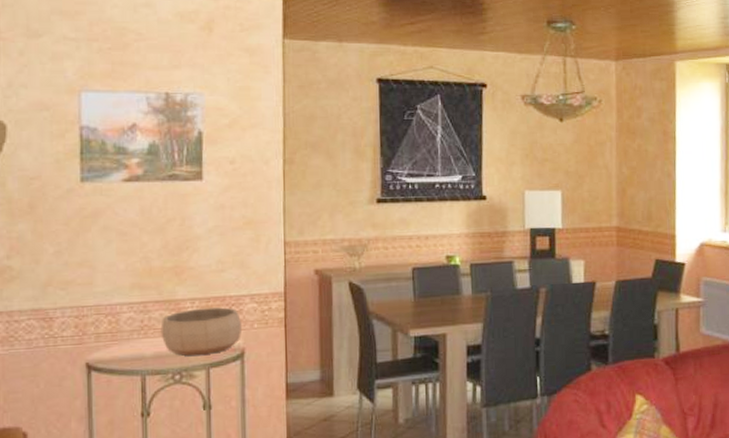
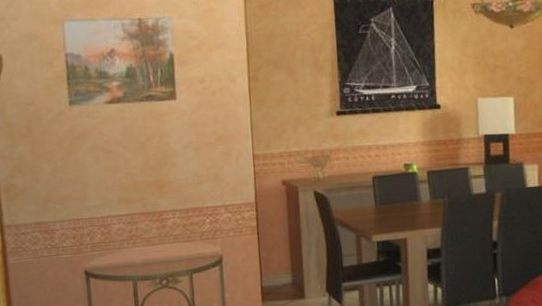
decorative bowl: present [160,307,241,357] -> none [147,217,219,263]

